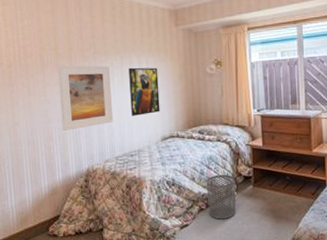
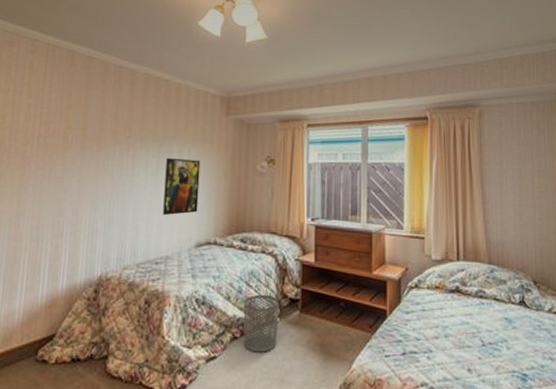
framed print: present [58,65,113,131] -> none [76,148,144,226]

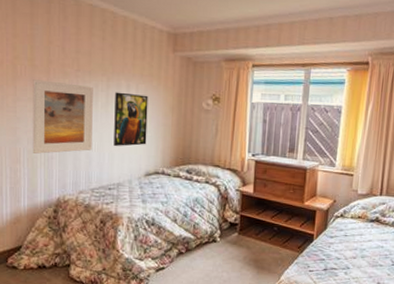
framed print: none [76,148,144,226] -> present [32,79,93,154]
waste bin: present [243,294,280,352] -> none [188,218,221,265]

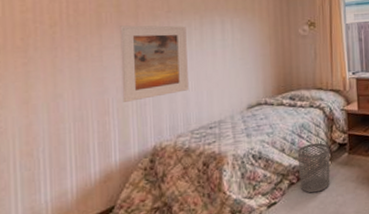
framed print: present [114,92,148,146] -> none [209,28,246,83]
waste bin: none [188,218,221,265] -> present [297,143,331,193]

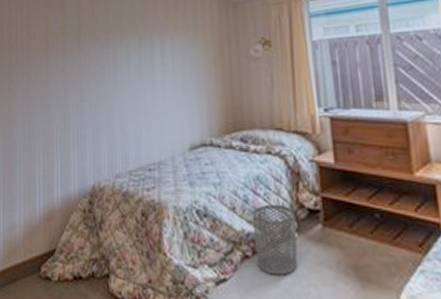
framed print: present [120,25,189,102] -> none [64,48,127,132]

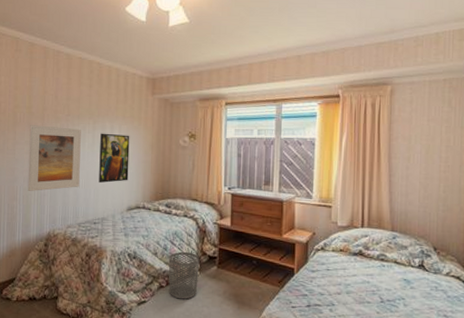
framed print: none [64,48,127,132] -> present [27,125,81,191]
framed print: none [148,49,188,115] -> present [99,133,130,183]

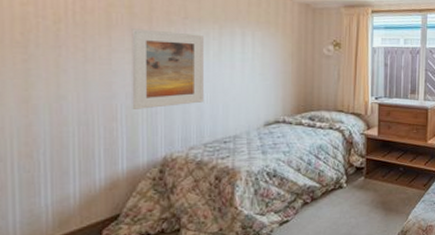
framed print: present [99,133,130,183] -> none [228,40,266,96]
waste bin: present [168,251,200,299] -> none [313,165,347,214]

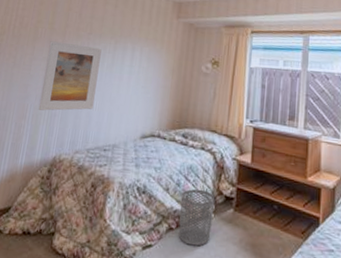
waste bin: none [313,165,347,214] -> present [178,189,216,246]

